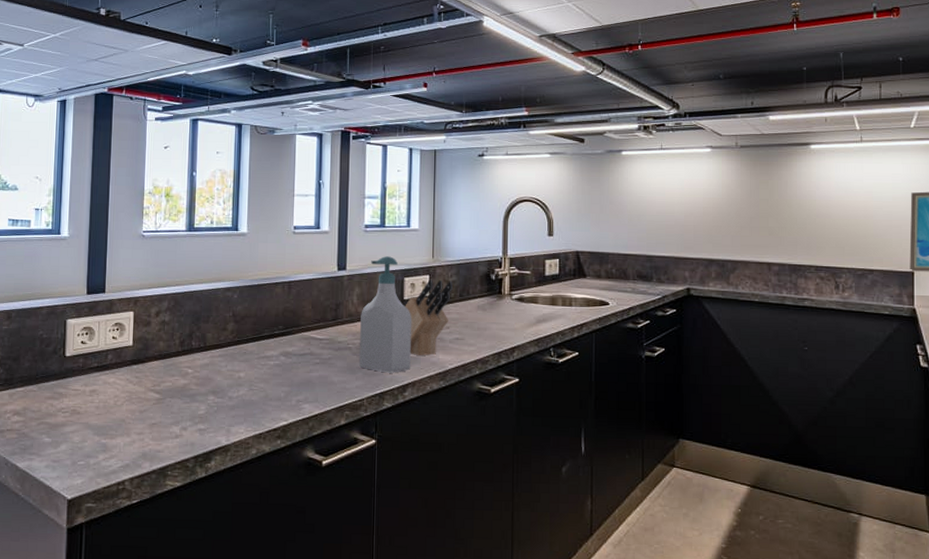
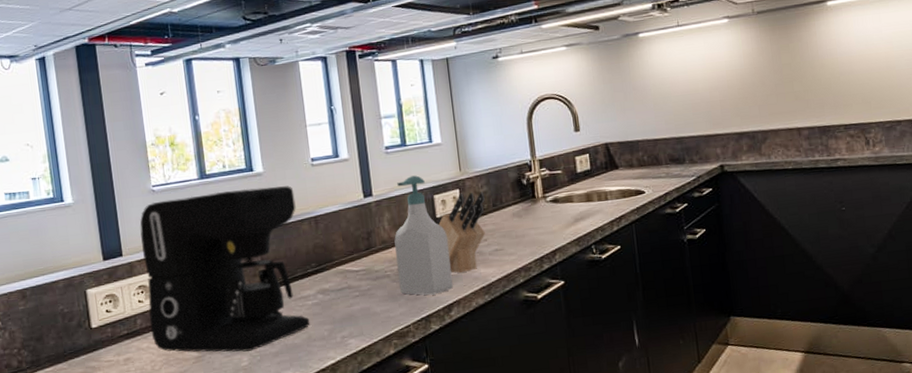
coffee maker: none [119,245,273,401] -> present [140,186,310,352]

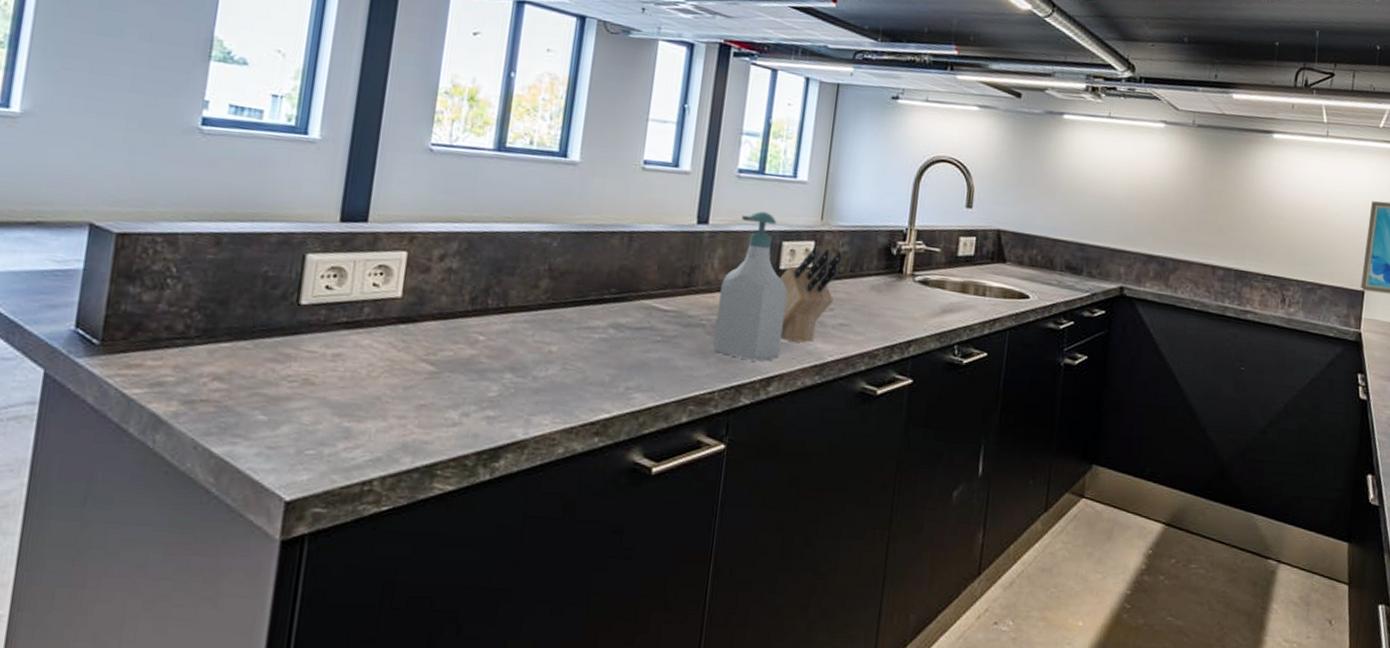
coffee maker: present [140,186,310,352] -> none [378,165,612,380]

